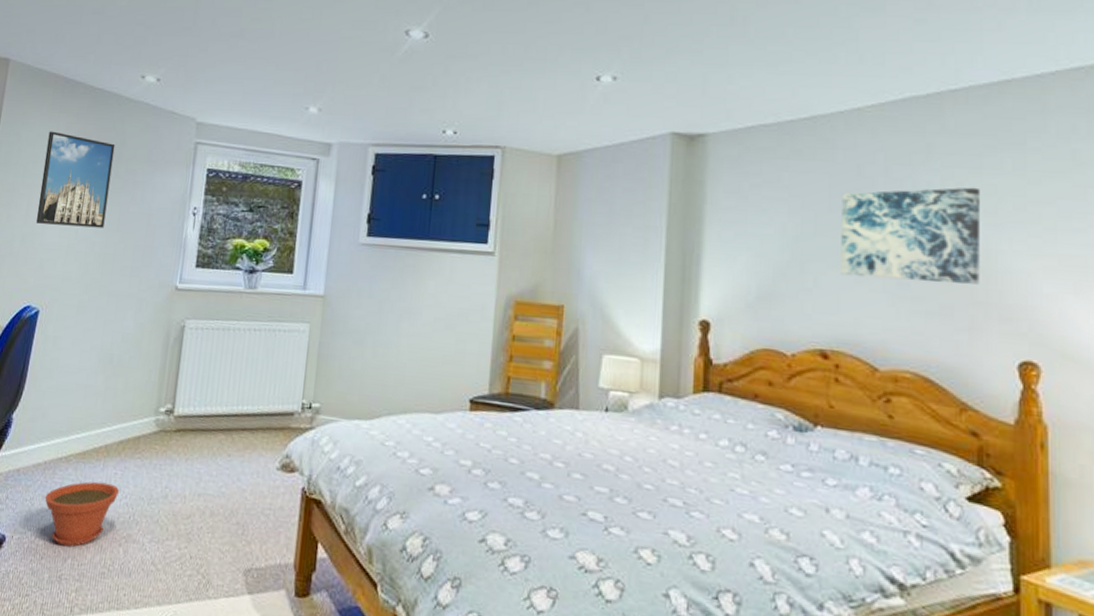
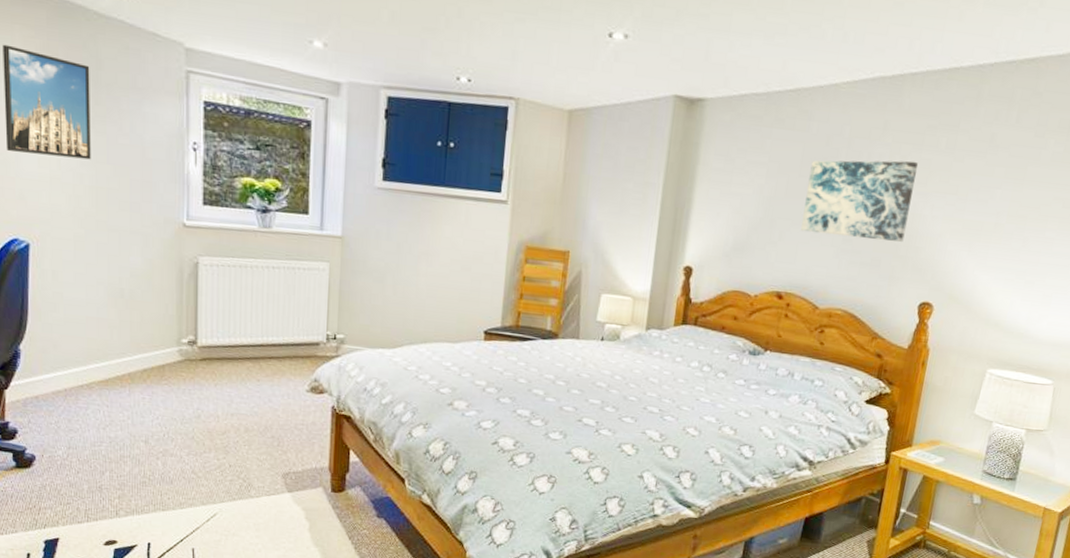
plant pot: present [44,481,120,547] -> none [71,405,150,462]

